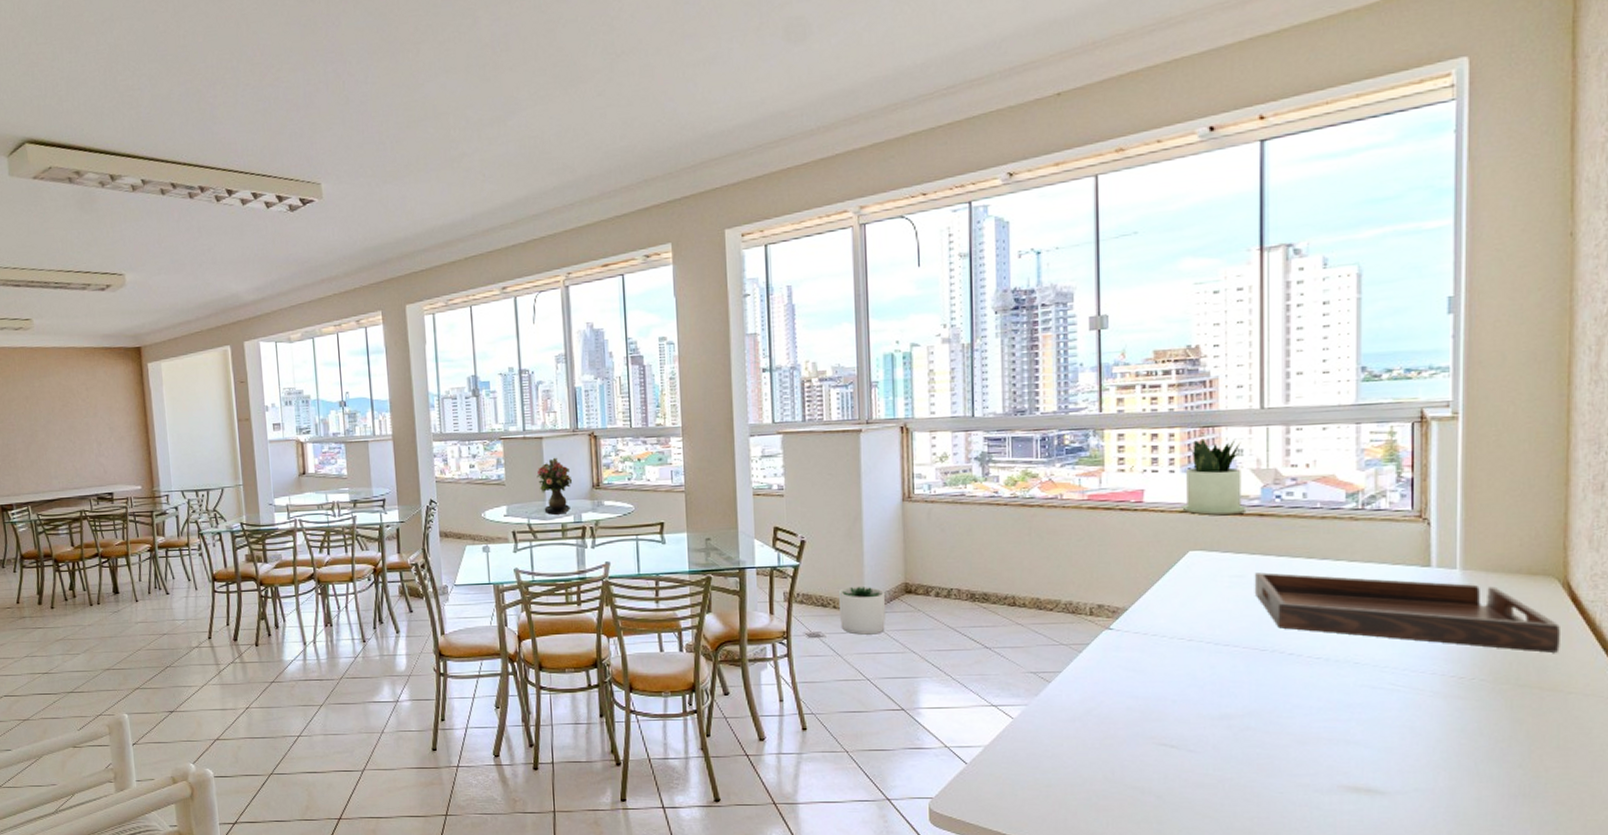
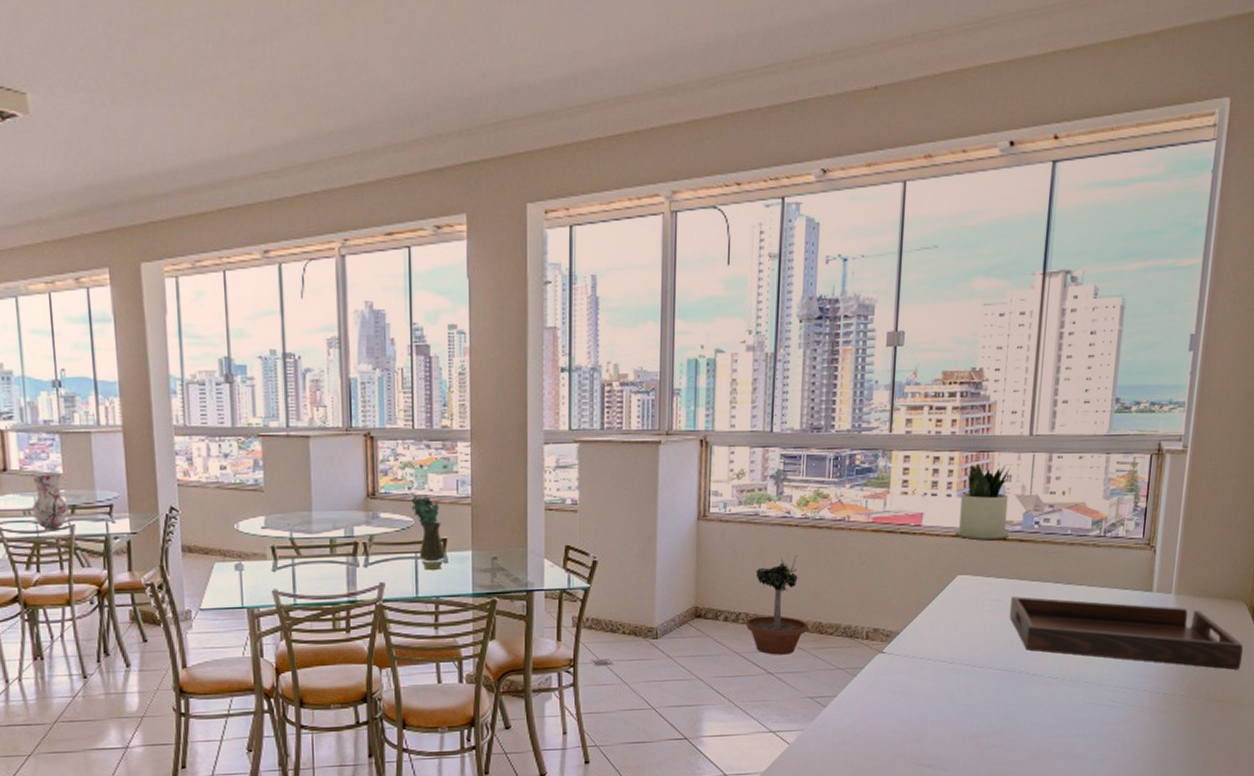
vase: none [324,475,352,521] -> present [32,473,69,530]
bouquet: present [537,457,573,515] -> none [302,460,344,528]
vase: none [631,483,663,550] -> present [411,493,445,570]
planter: present [838,587,886,635] -> none [628,611,676,662]
potted tree: none [957,533,1024,630] -> present [745,555,807,655]

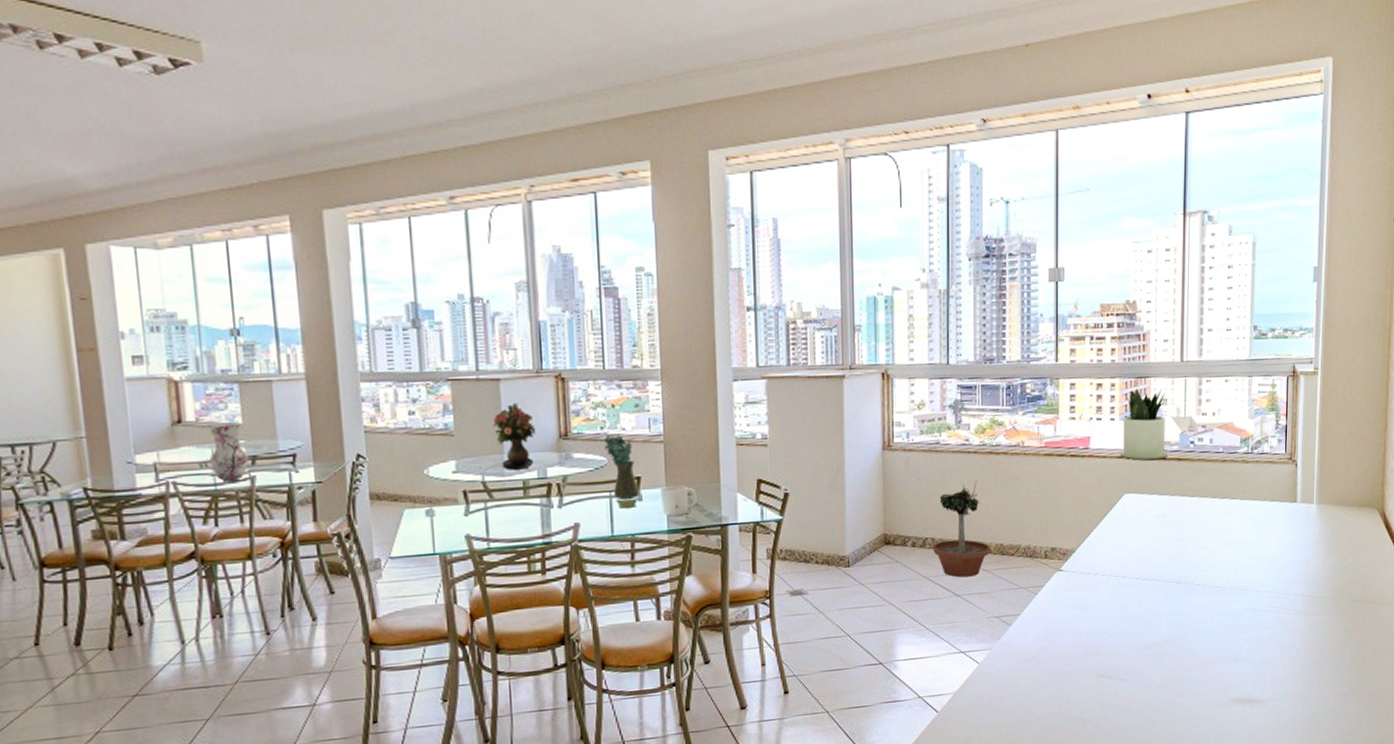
bouquet: none [302,460,344,528] -> present [493,402,536,470]
mug: none [467,548,503,581] -> present [661,484,697,517]
serving tray: present [1009,596,1243,670] -> none [1172,511,1378,572]

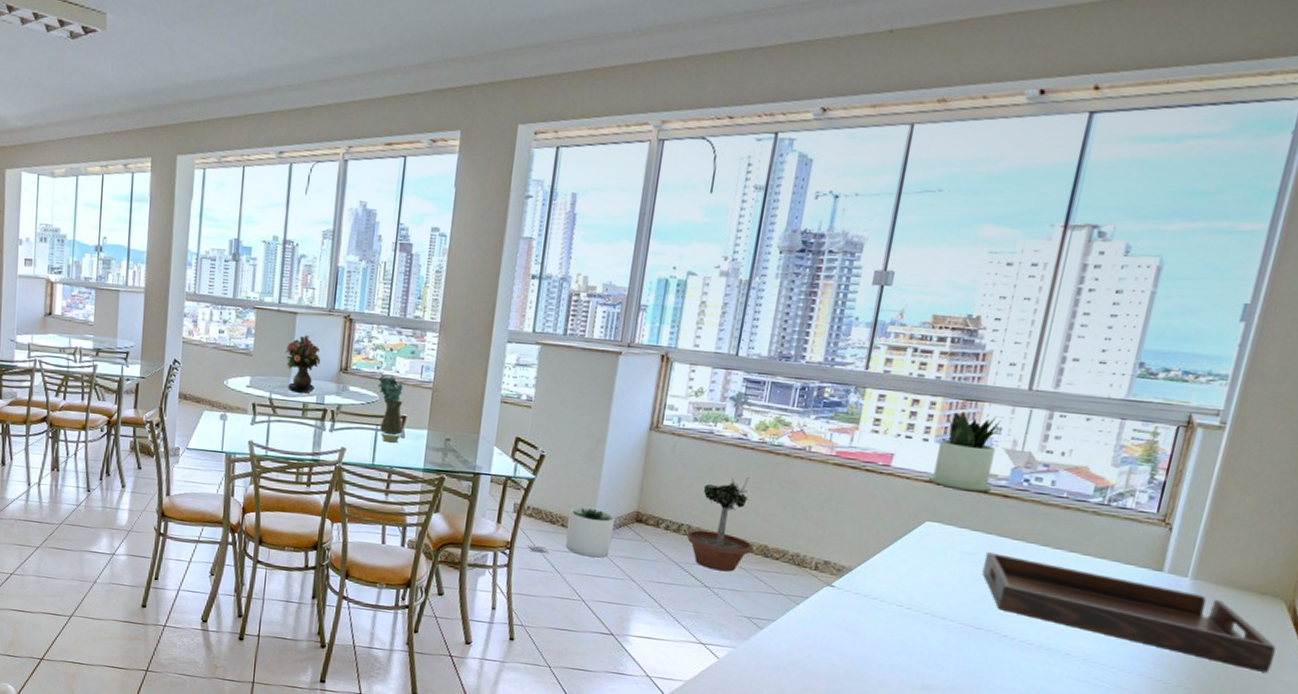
vase: present [209,424,249,482] -> none [67,320,95,367]
mug: present [661,484,697,517] -> none [421,429,456,458]
planter: none [820,539,866,590] -> present [565,507,615,558]
serving tray: none [1172,511,1378,572] -> present [981,552,1276,673]

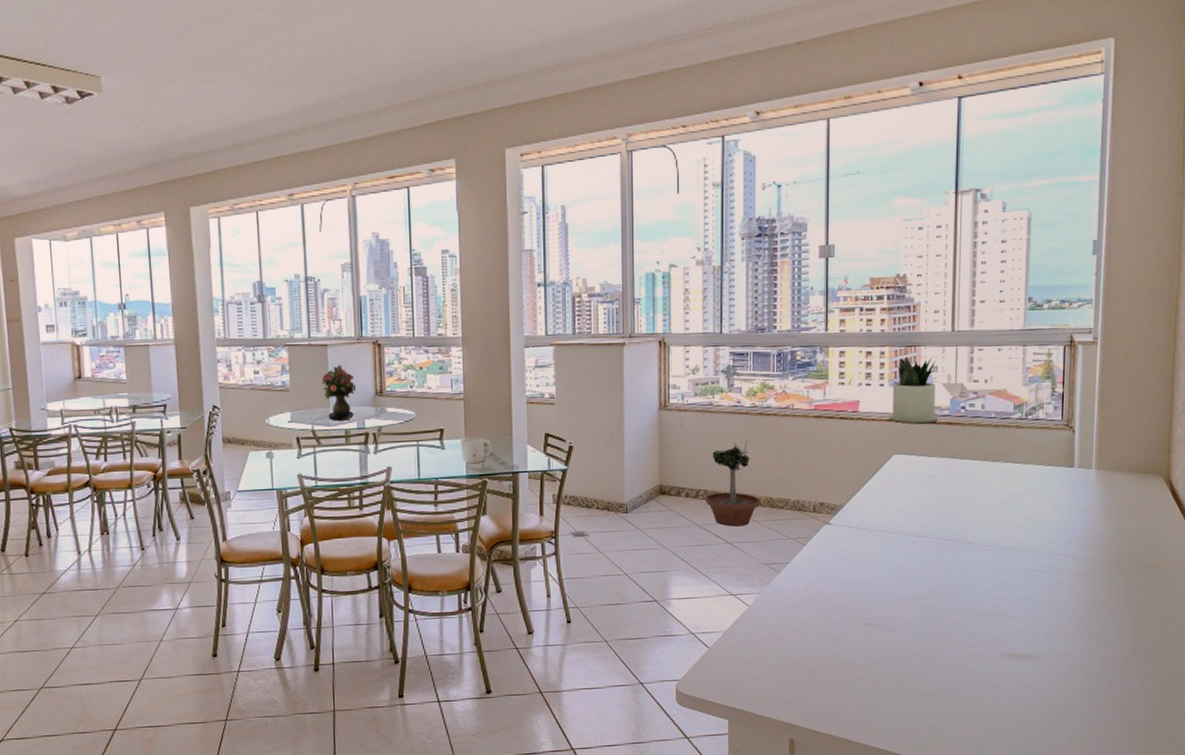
vase: present [377,372,404,443] -> none [413,391,442,456]
mug: none [421,429,456,458] -> present [461,436,492,464]
planter: present [565,507,615,558] -> none [601,489,643,533]
serving tray: present [981,552,1276,673] -> none [942,473,1163,537]

